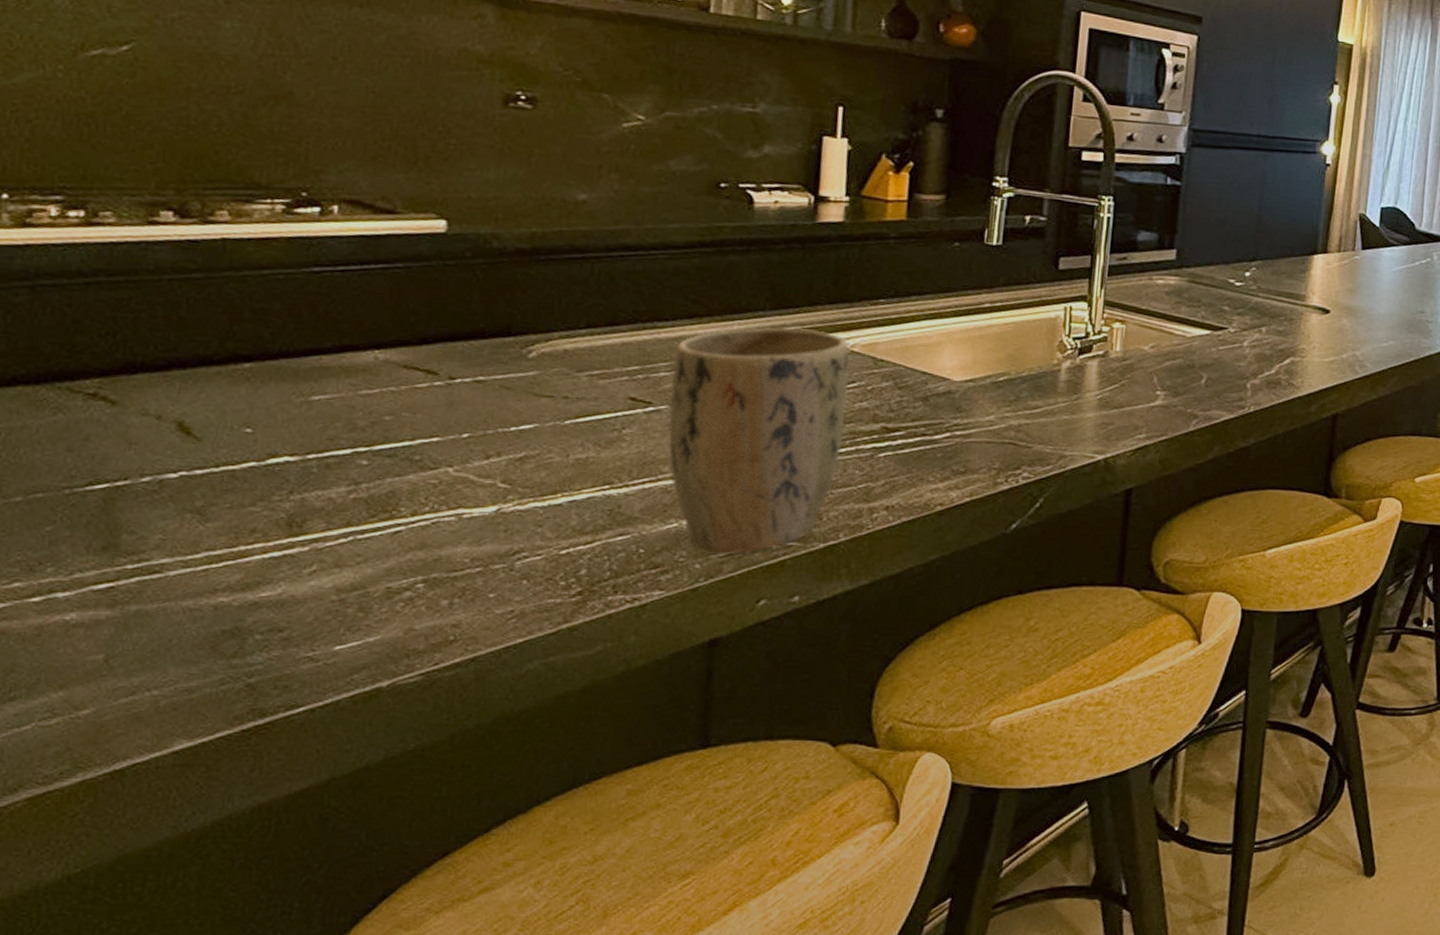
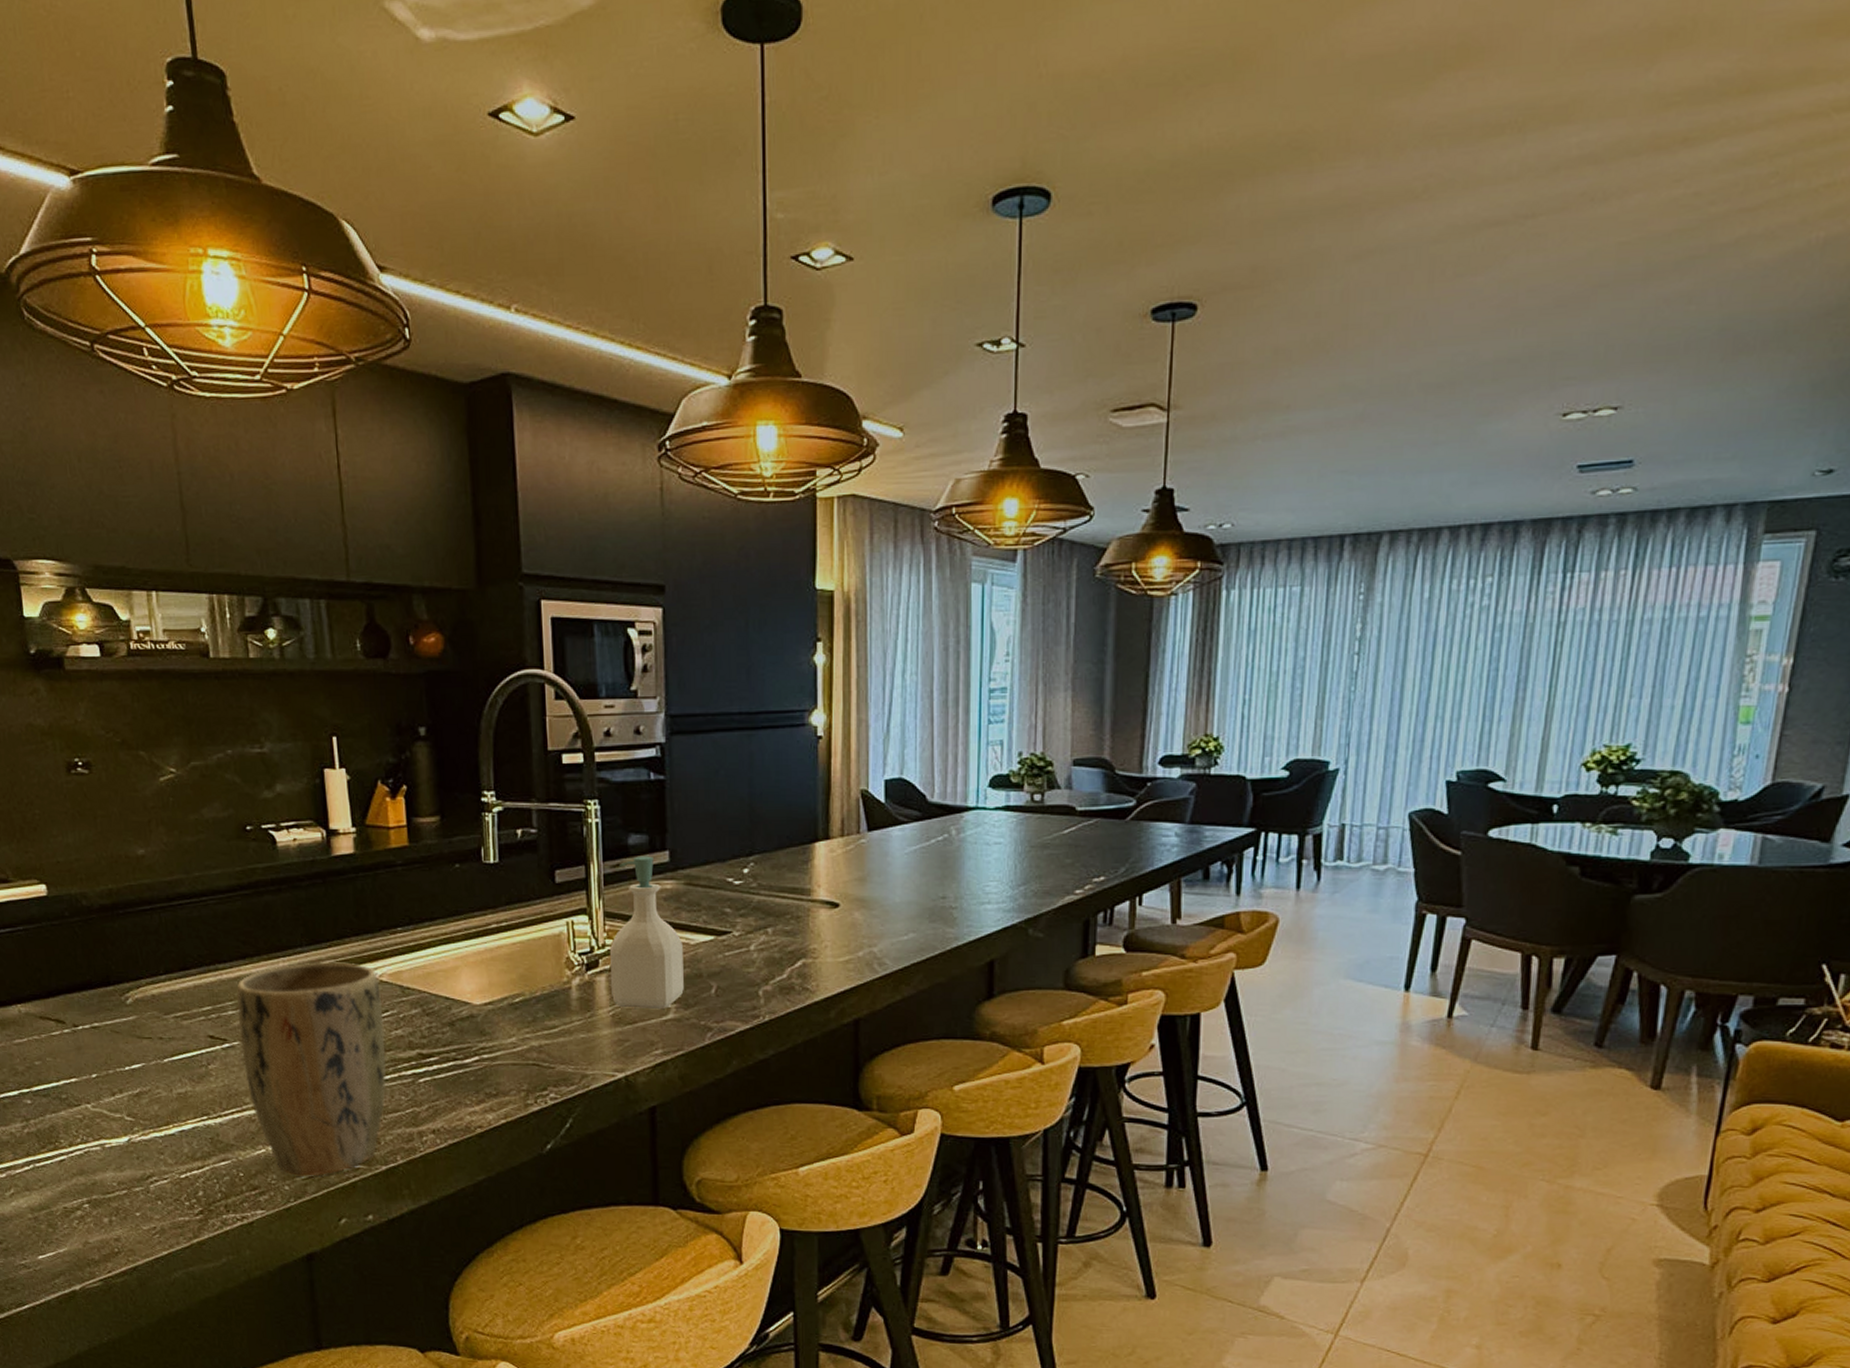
soap bottle: none [1101,251,1179,396] -> present [610,856,684,1010]

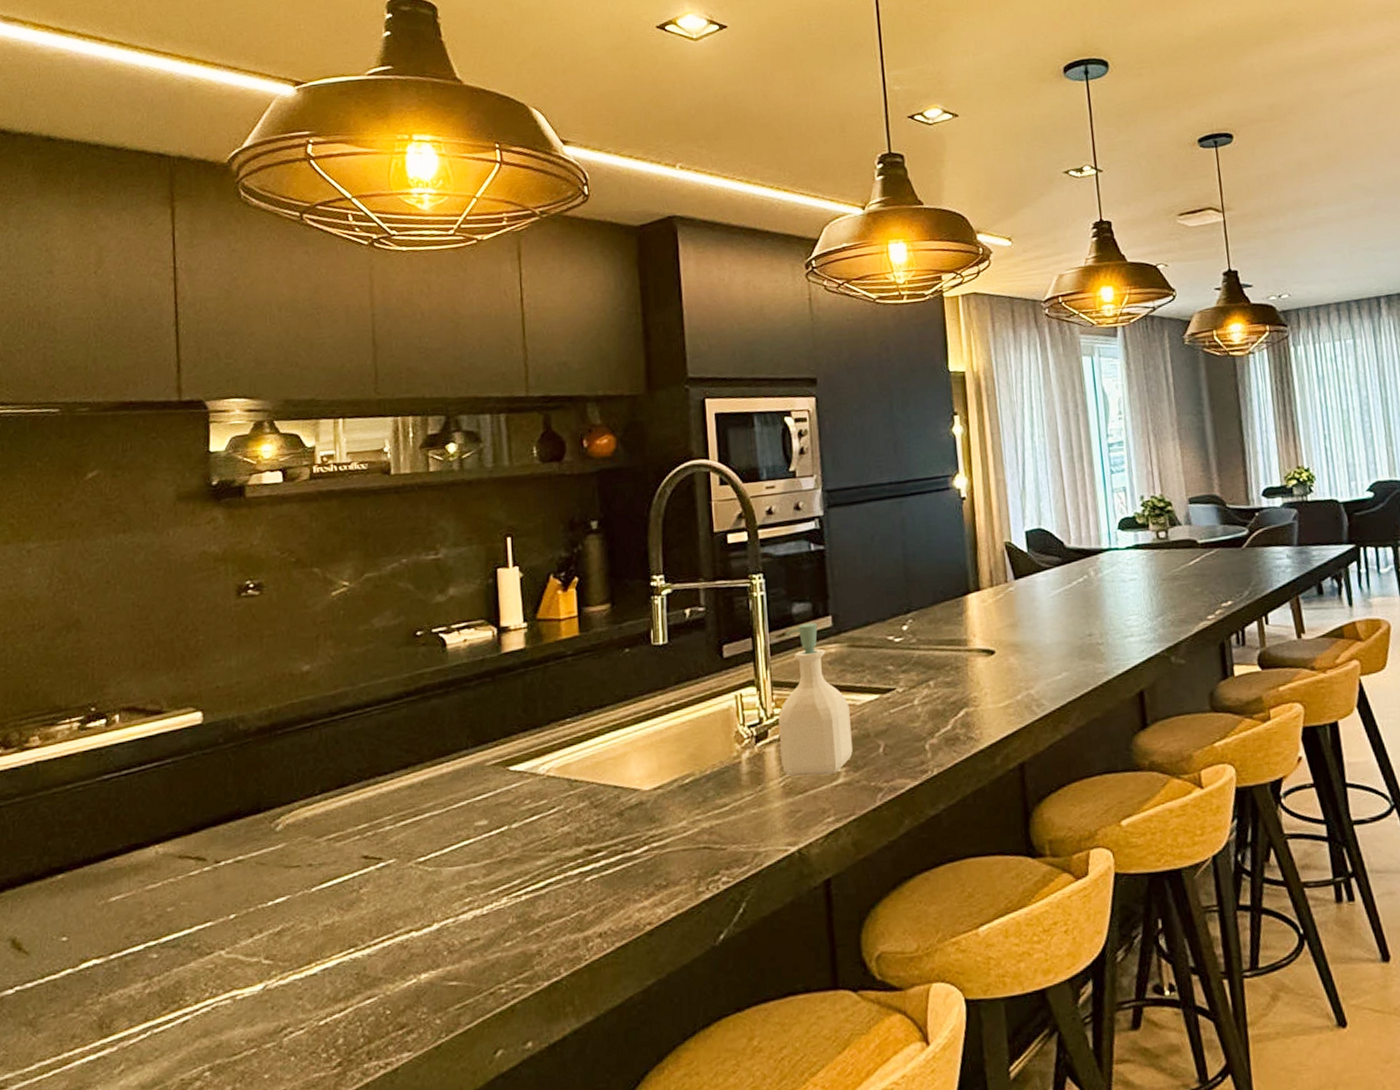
plant pot: present [236,962,386,1176] -> none [395,760,551,1006]

